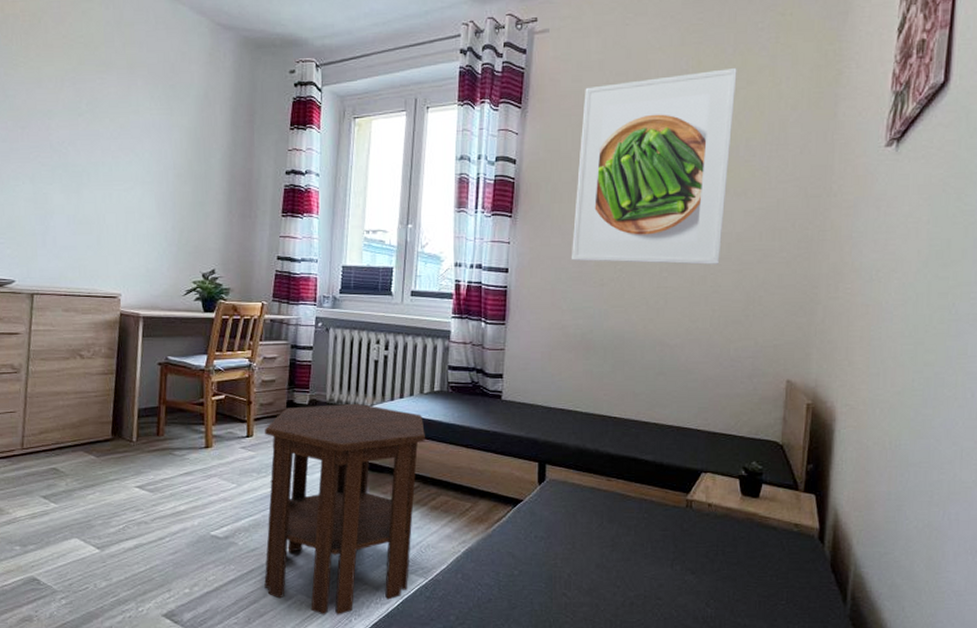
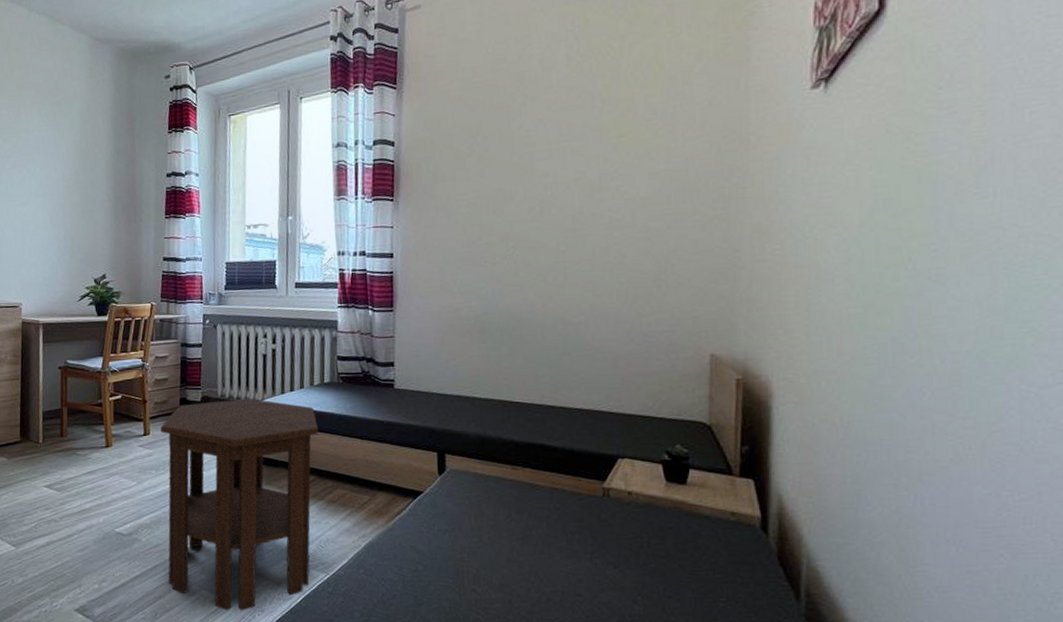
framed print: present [571,67,737,265] -> none [458,21,630,241]

